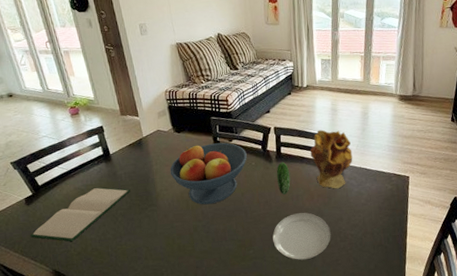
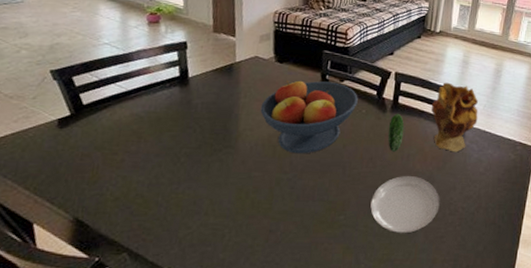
hardback book: present [30,187,131,242] -> none [53,116,205,182]

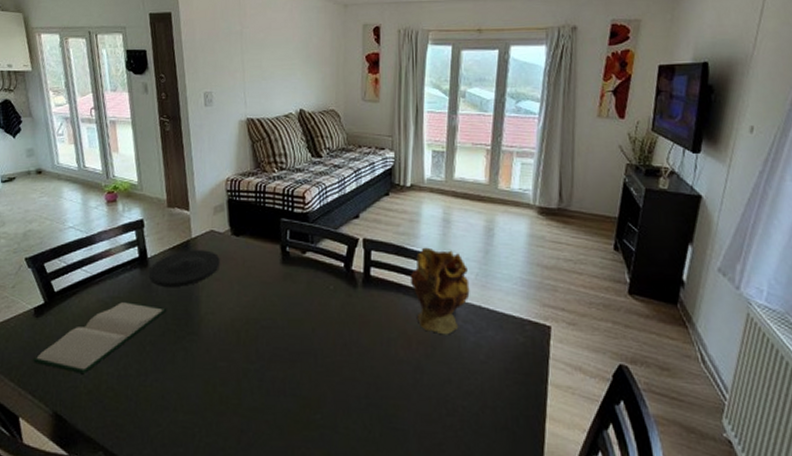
hardback book: none [53,116,205,182] -> present [33,301,167,373]
plate: none [188,72,262,105] -> present [148,250,220,287]
fruit bowl: present [260,80,358,154] -> none [220,255,324,340]
plate: present [370,113,440,234] -> none [350,288,434,439]

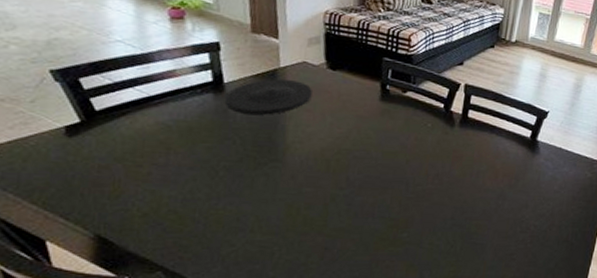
hardback book: present [33,301,167,373] -> none [65,125,247,197]
vase: present [410,247,470,335] -> none [503,96,555,170]

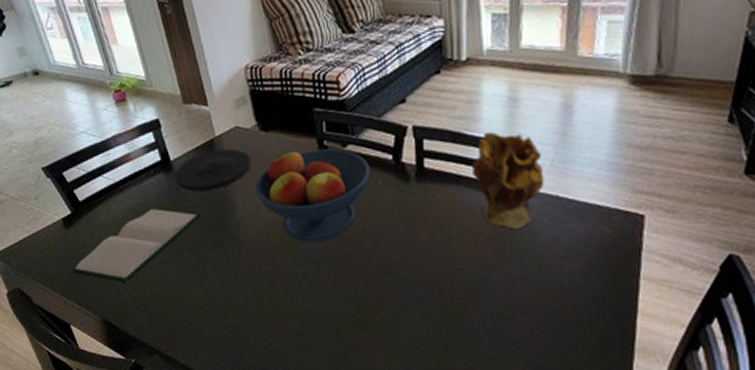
hardback book: none [65,125,247,197] -> present [72,207,201,282]
fruit bowl: none [310,89,423,169] -> present [254,148,370,242]
vase: none [503,96,555,170] -> present [471,132,545,230]

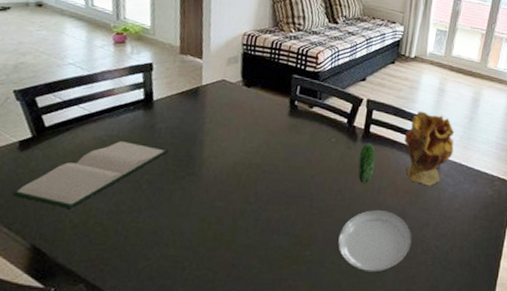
plate: present [174,149,251,191] -> none [152,96,229,130]
fruit bowl: present [254,148,370,242] -> none [225,105,328,184]
plate: none [410,181,506,338] -> present [338,142,412,273]

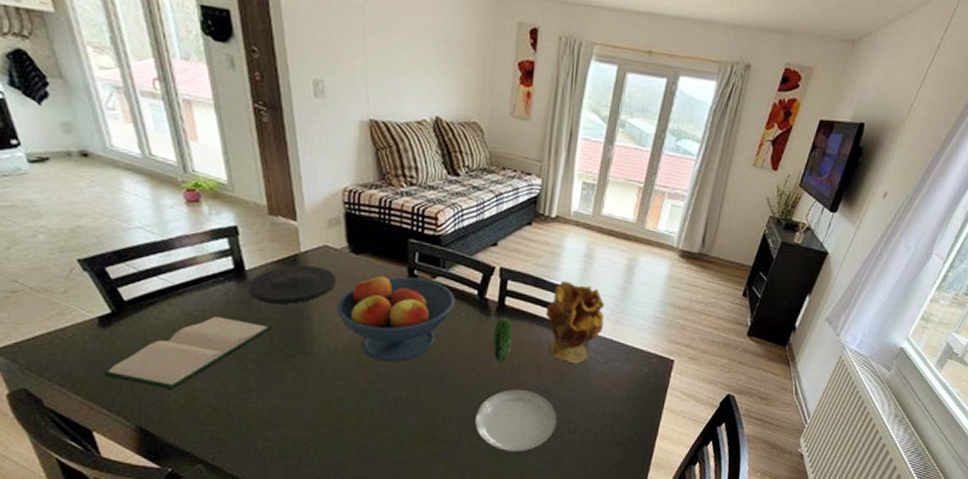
plate: none [152,96,229,130] -> present [247,265,336,304]
fruit bowl: none [225,105,328,184] -> present [336,275,455,363]

